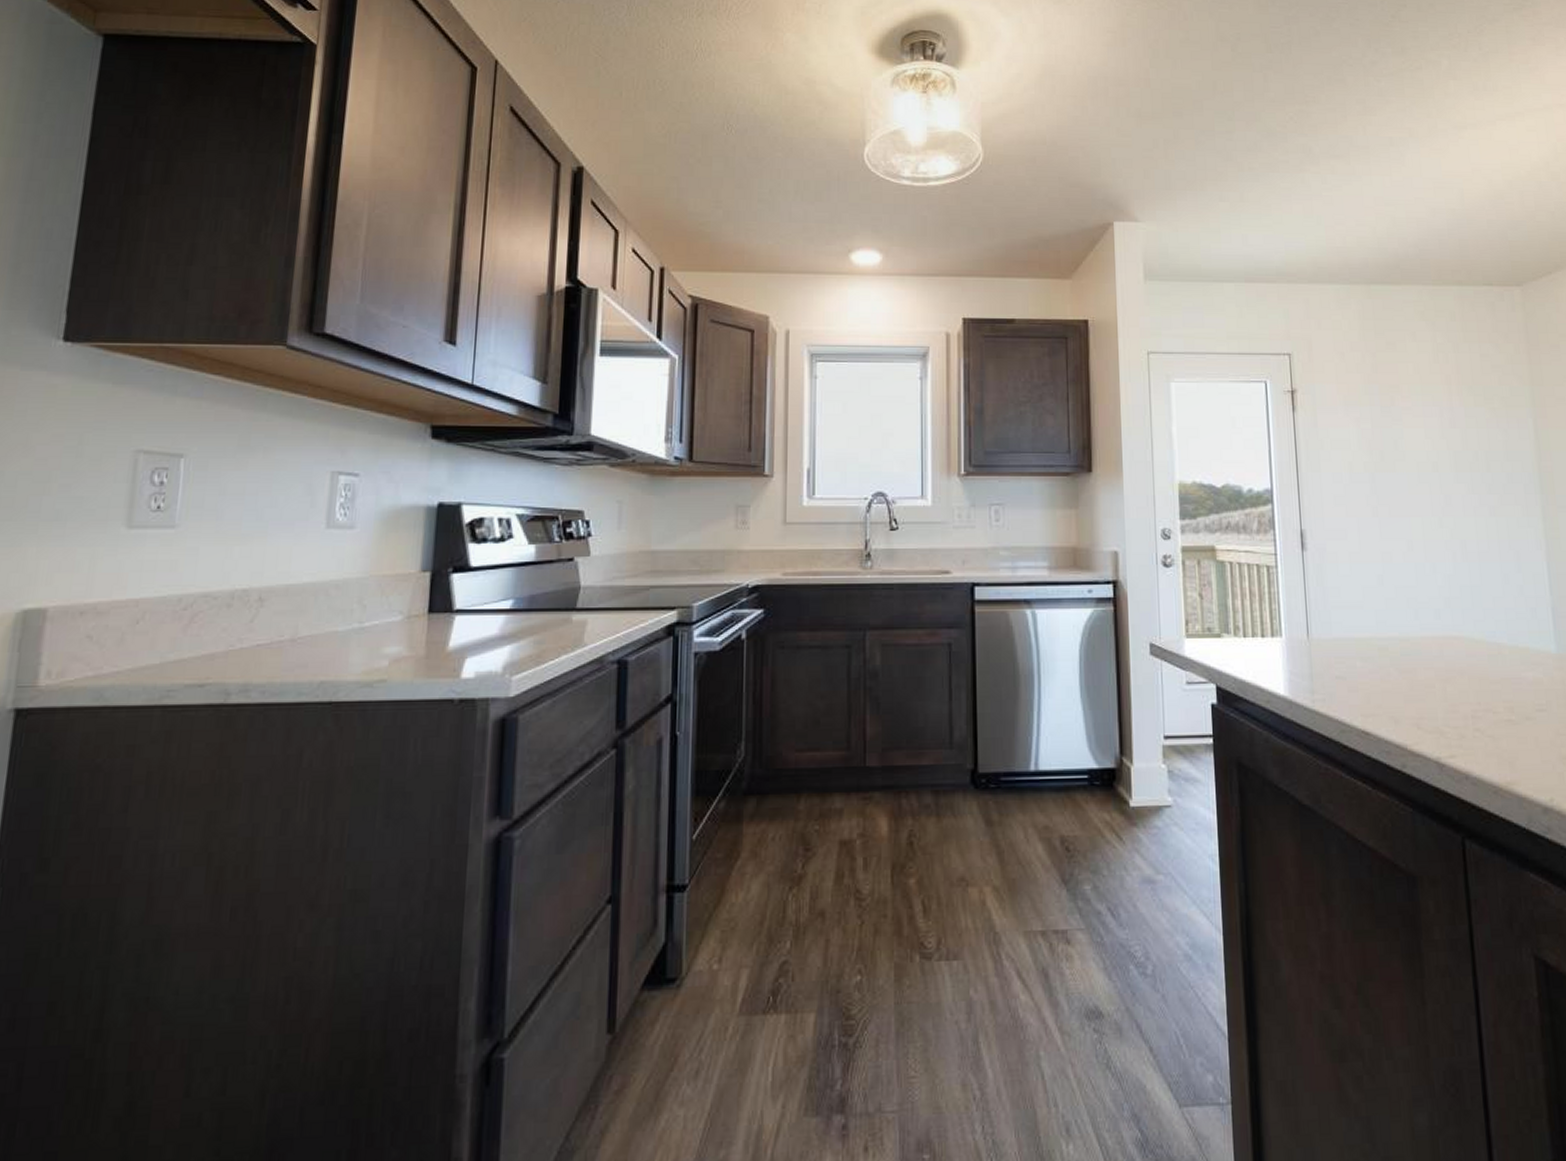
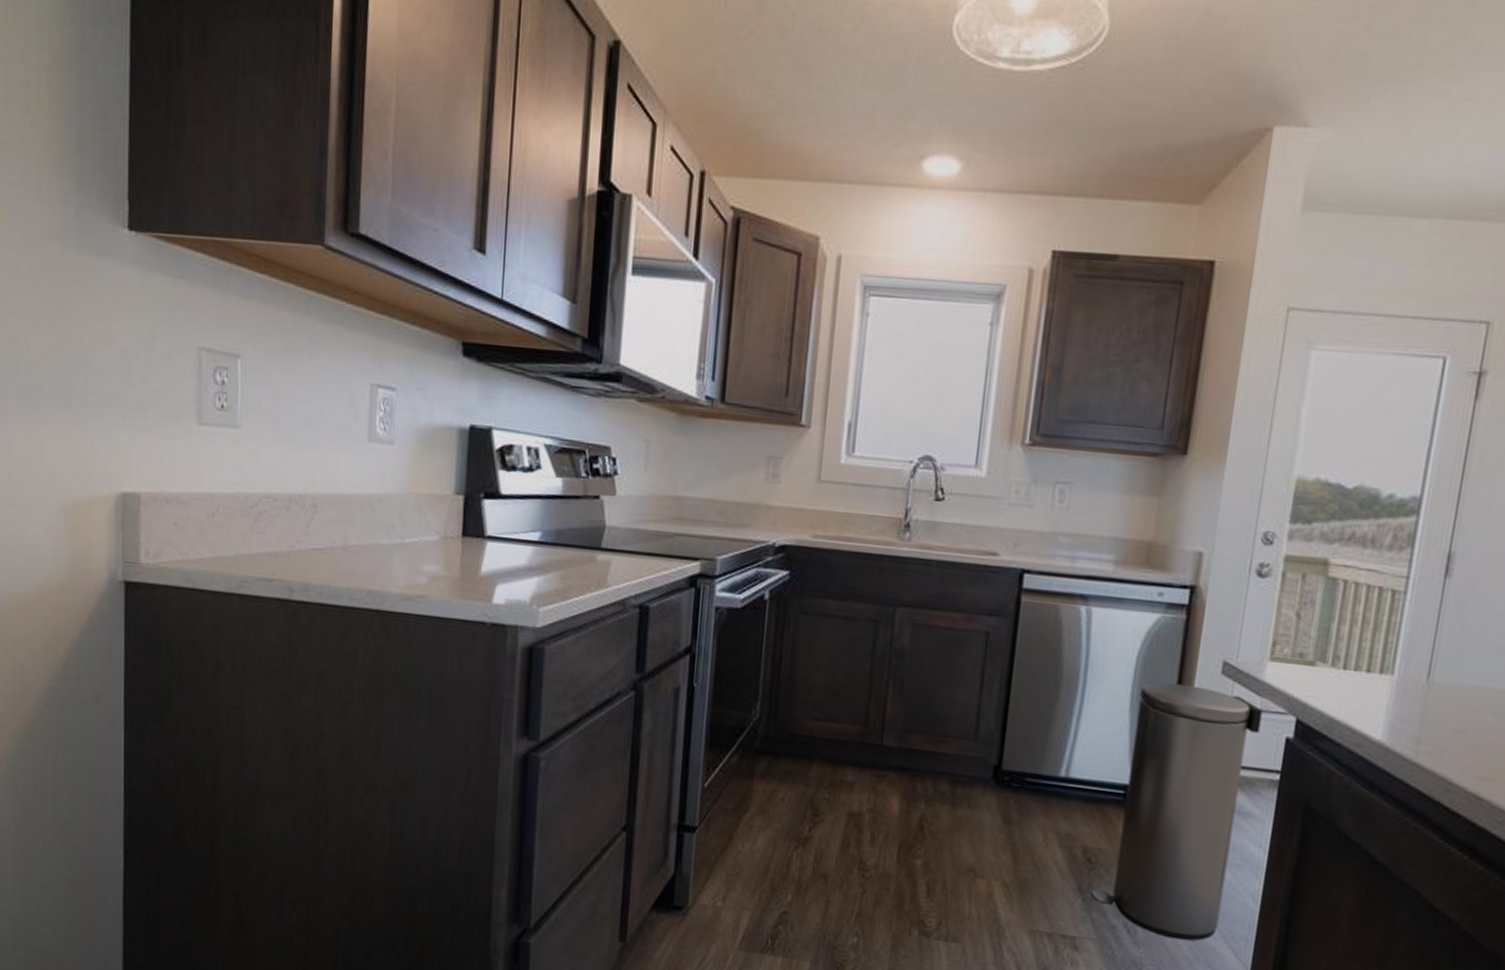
pedal bin: none [1074,668,1190,914] -> present [1090,682,1263,941]

